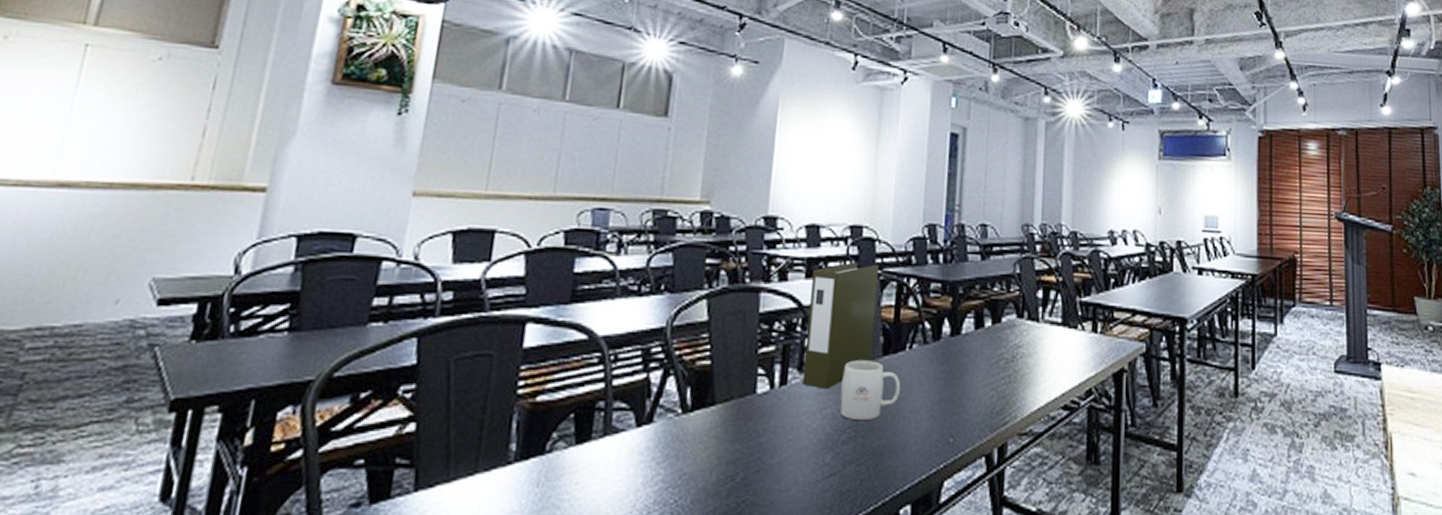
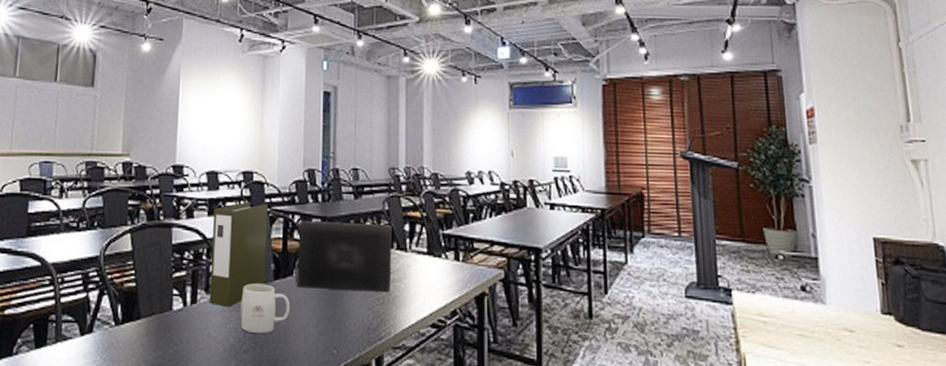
laptop: none [907,285,1023,368] -> present [294,221,392,291]

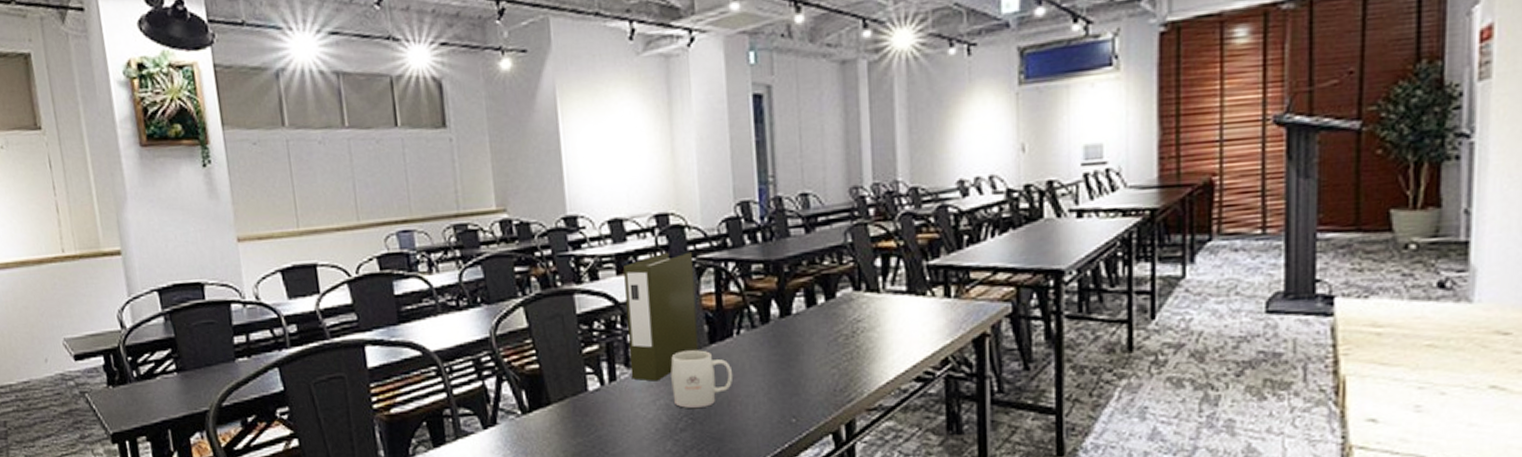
laptop: present [294,221,392,291] -> none [733,260,861,351]

